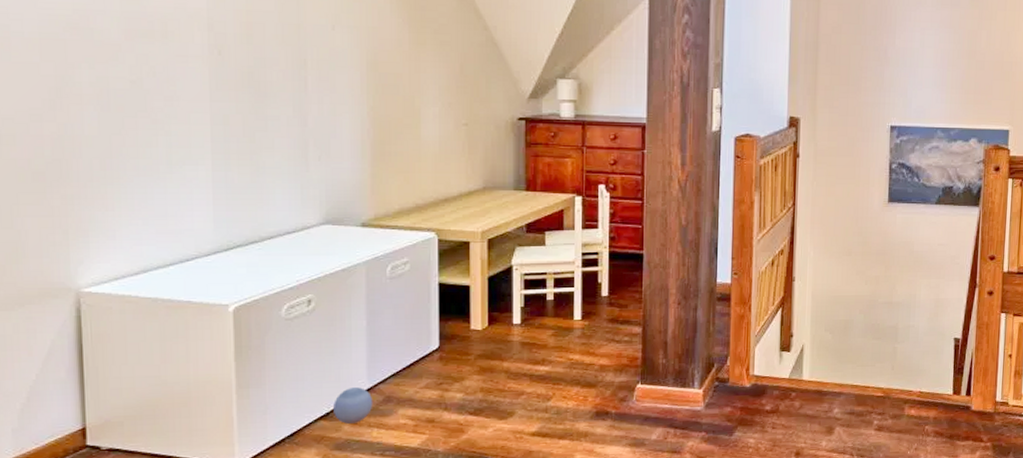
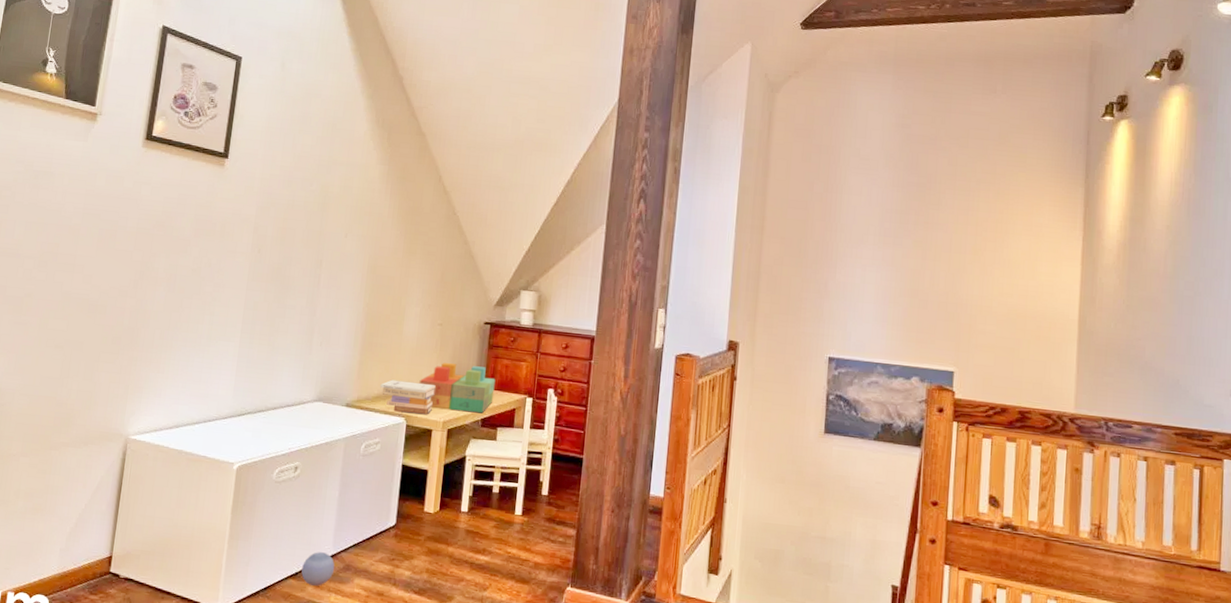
books: none [401,191,468,227] -> present [380,379,436,415]
toy blocks: none [448,166,538,218] -> present [419,362,496,414]

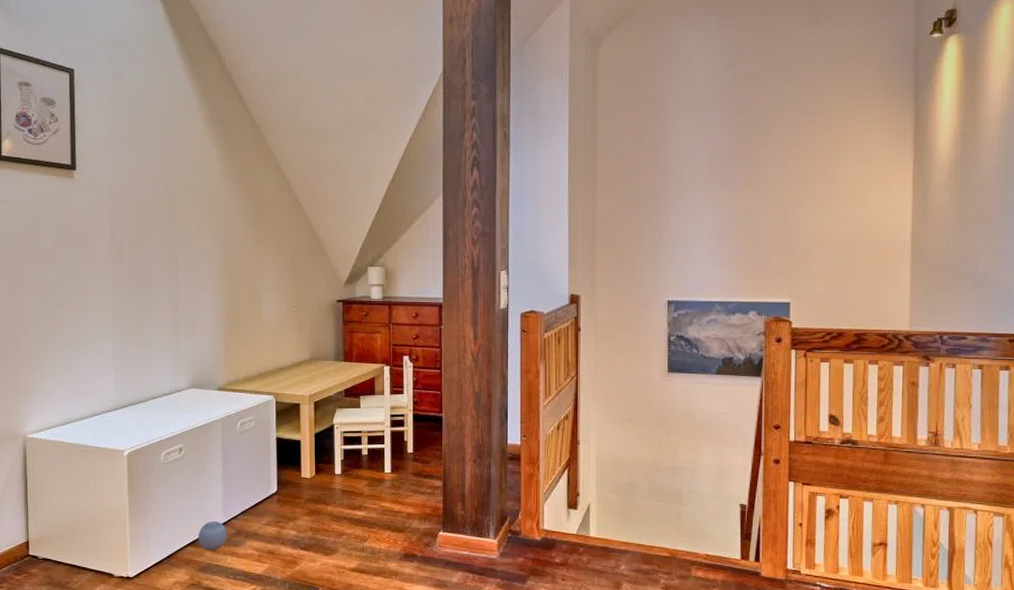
books: present [380,379,436,415] -> none [247,362,298,391]
toy blocks: present [419,362,496,414] -> none [283,341,354,385]

